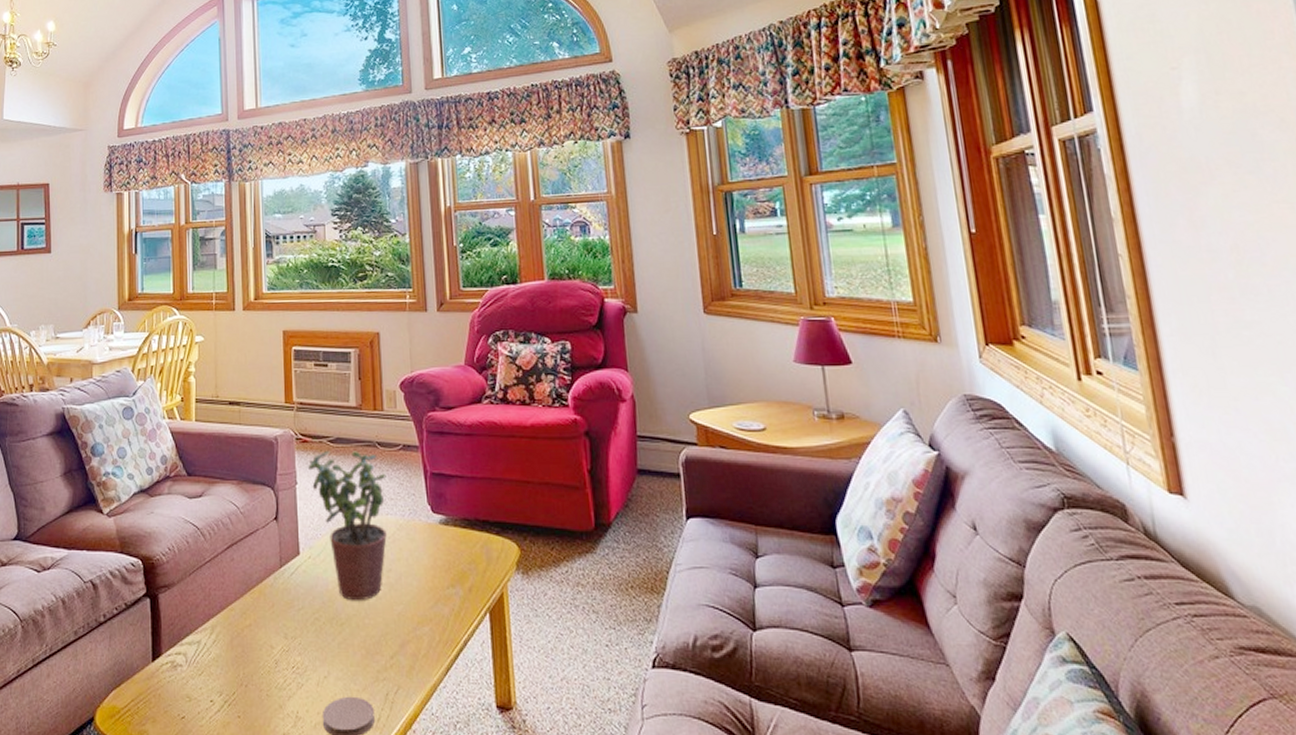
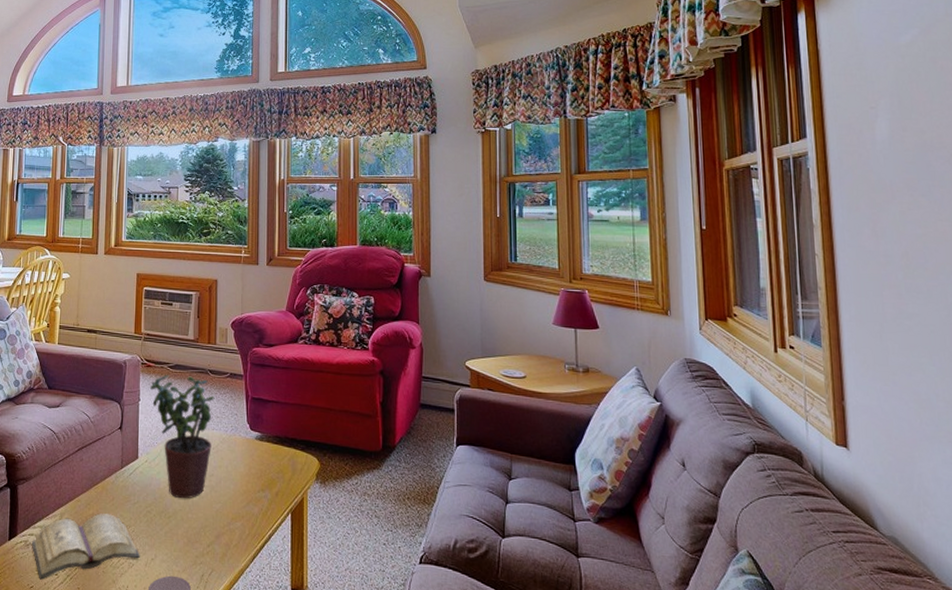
diary: none [180,624,310,708] -> present [32,513,140,580]

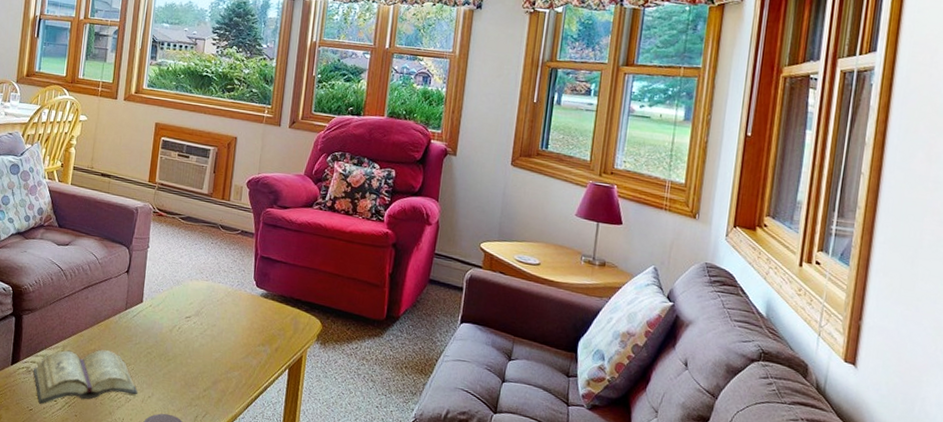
potted plant: present [150,375,215,499] -> none [160,225,224,345]

